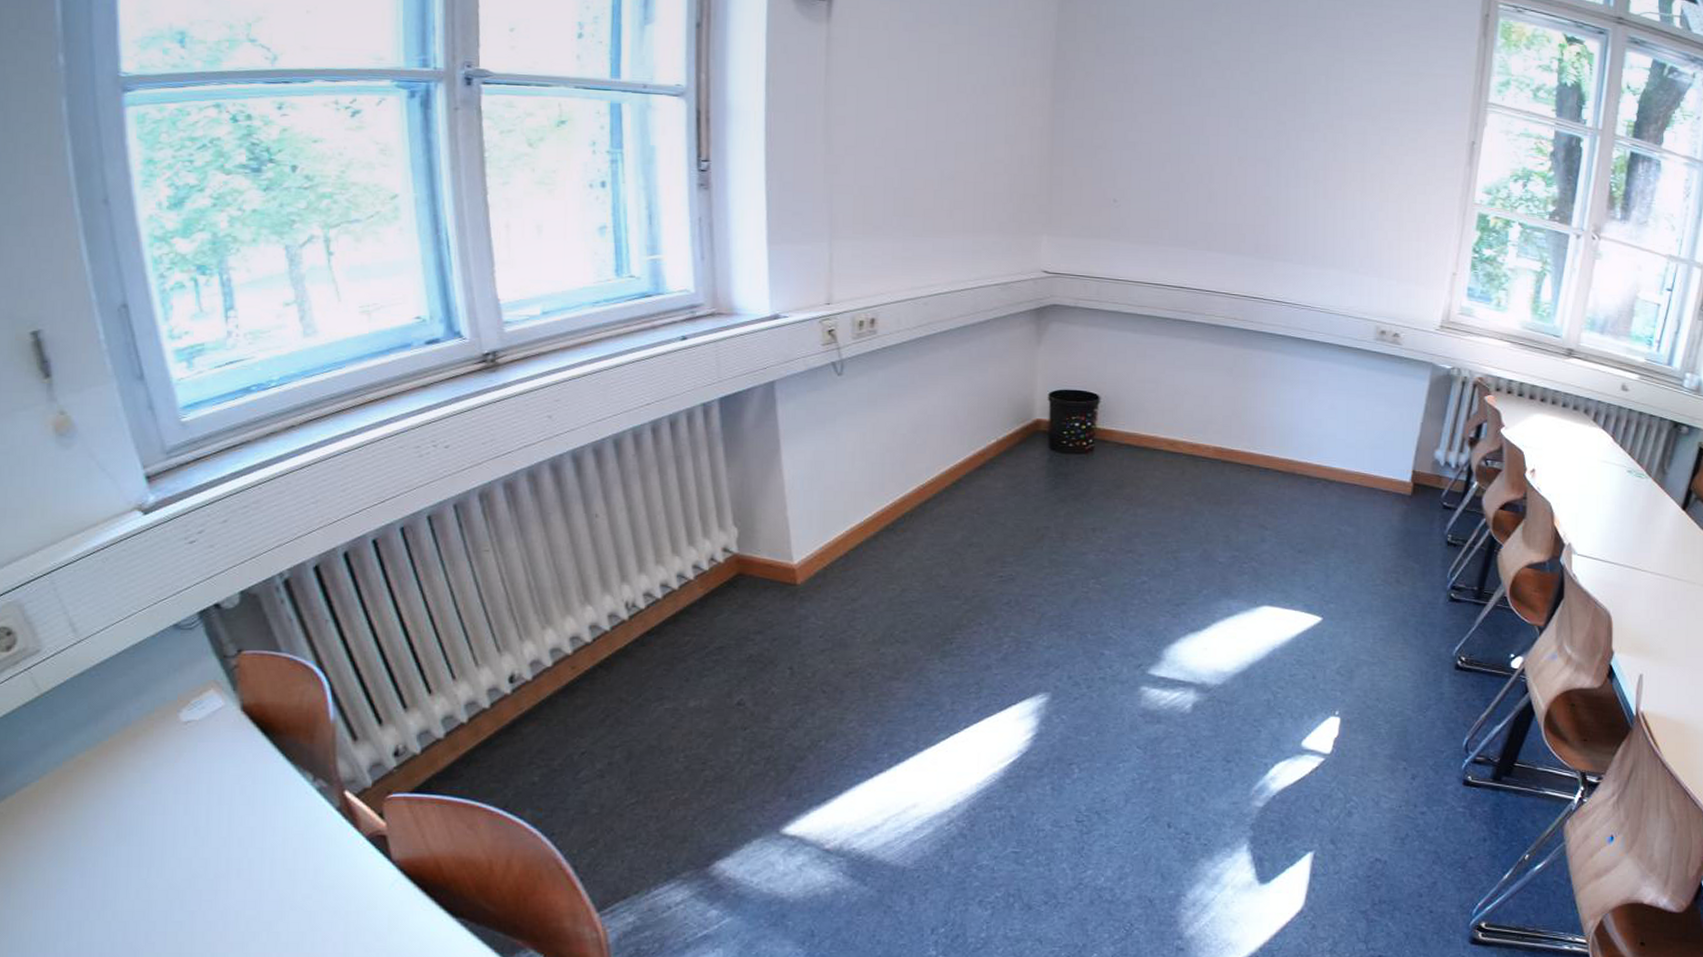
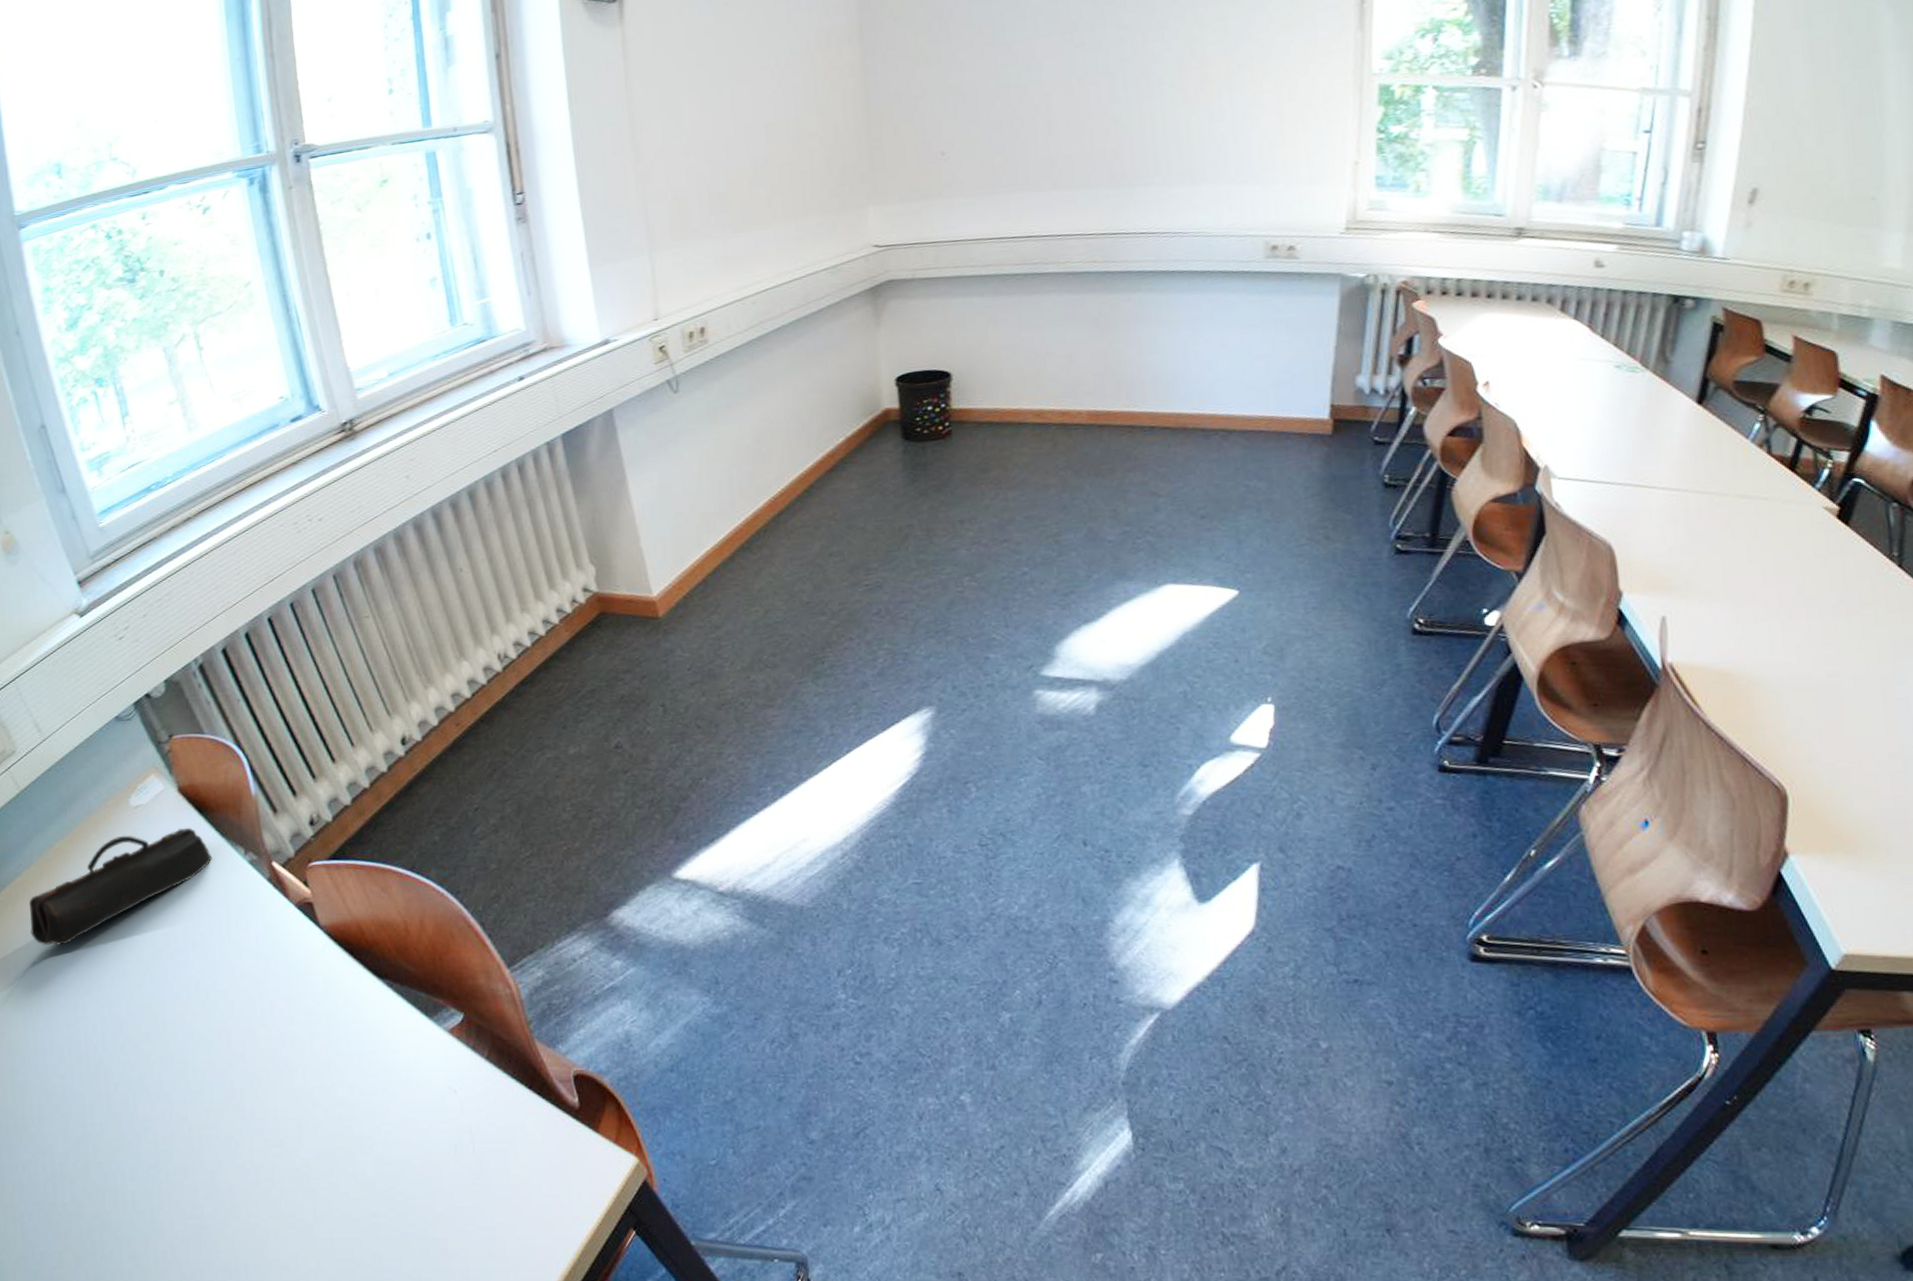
pencil case: none [33,748,273,866] -> present [29,827,212,947]

